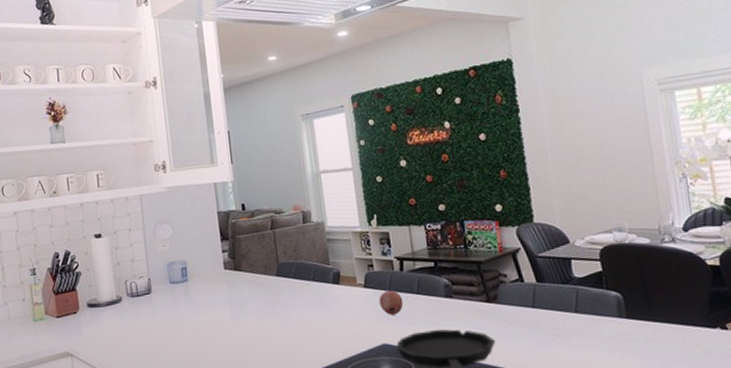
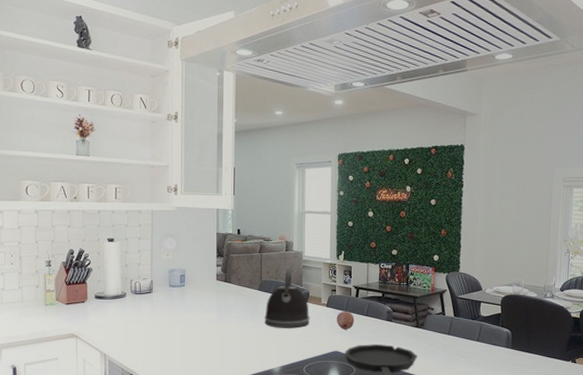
kettle: none [288,244,346,321] -> present [264,268,310,328]

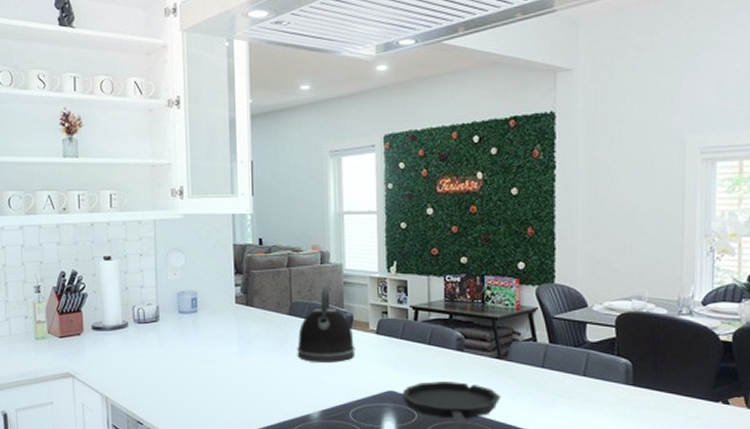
fruit: present [336,310,355,330] -> none [389,338,414,363]

